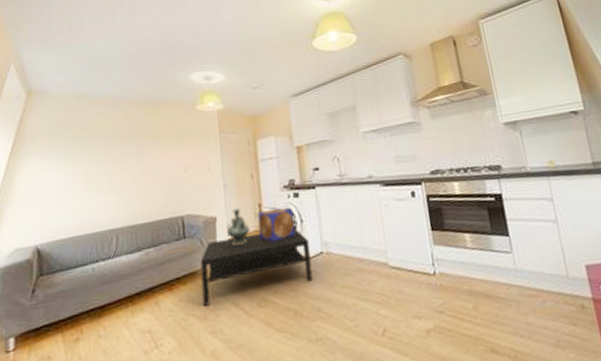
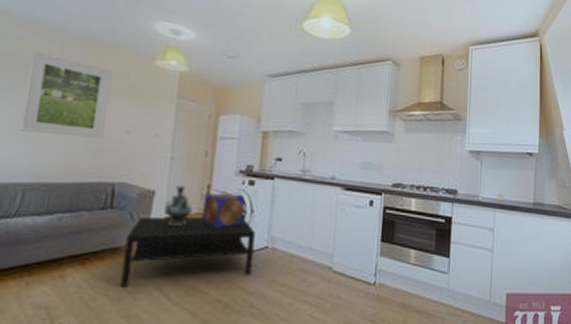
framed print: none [105,120,168,187] -> present [20,50,113,139]

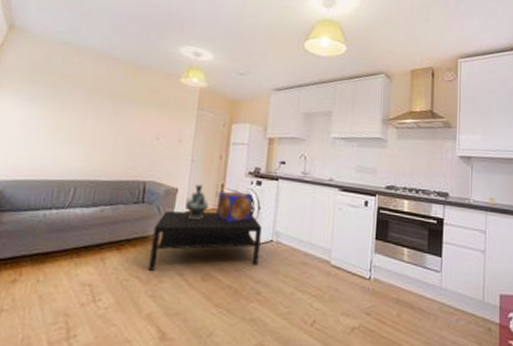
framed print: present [20,50,113,139] -> none [74,72,146,144]

